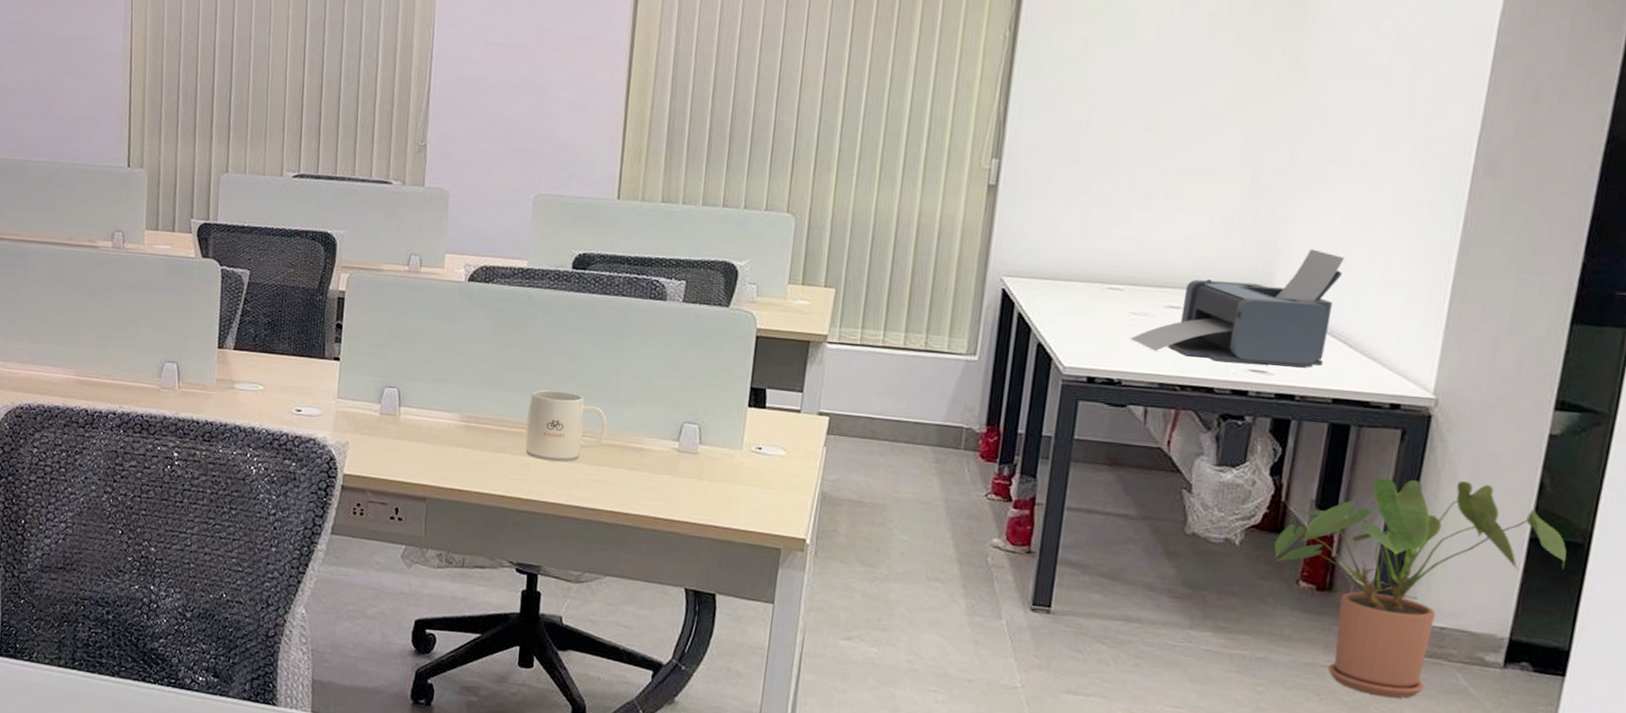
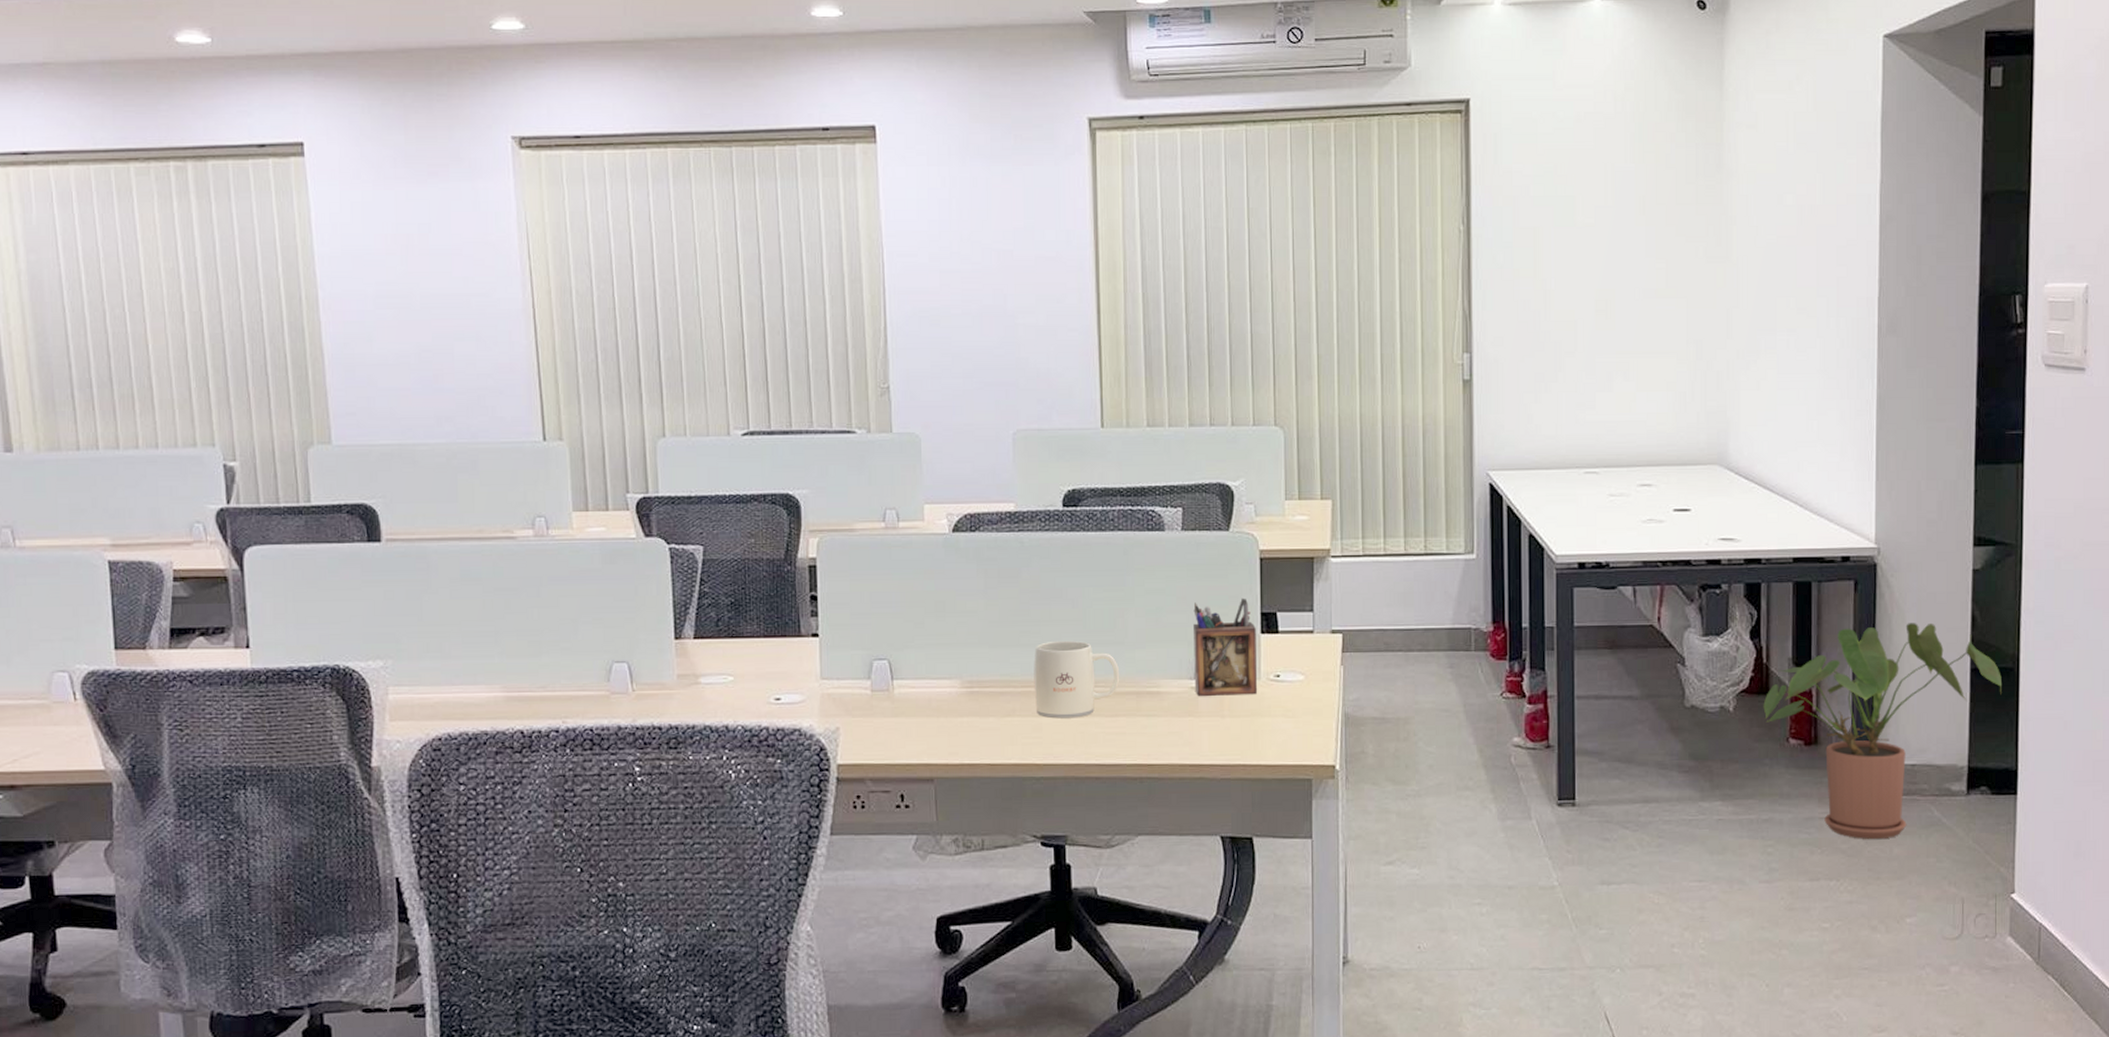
desk organizer: none [677,370,744,463] -> present [1192,598,1258,697]
printer: present [1130,249,1345,368] -> none [1612,416,1785,534]

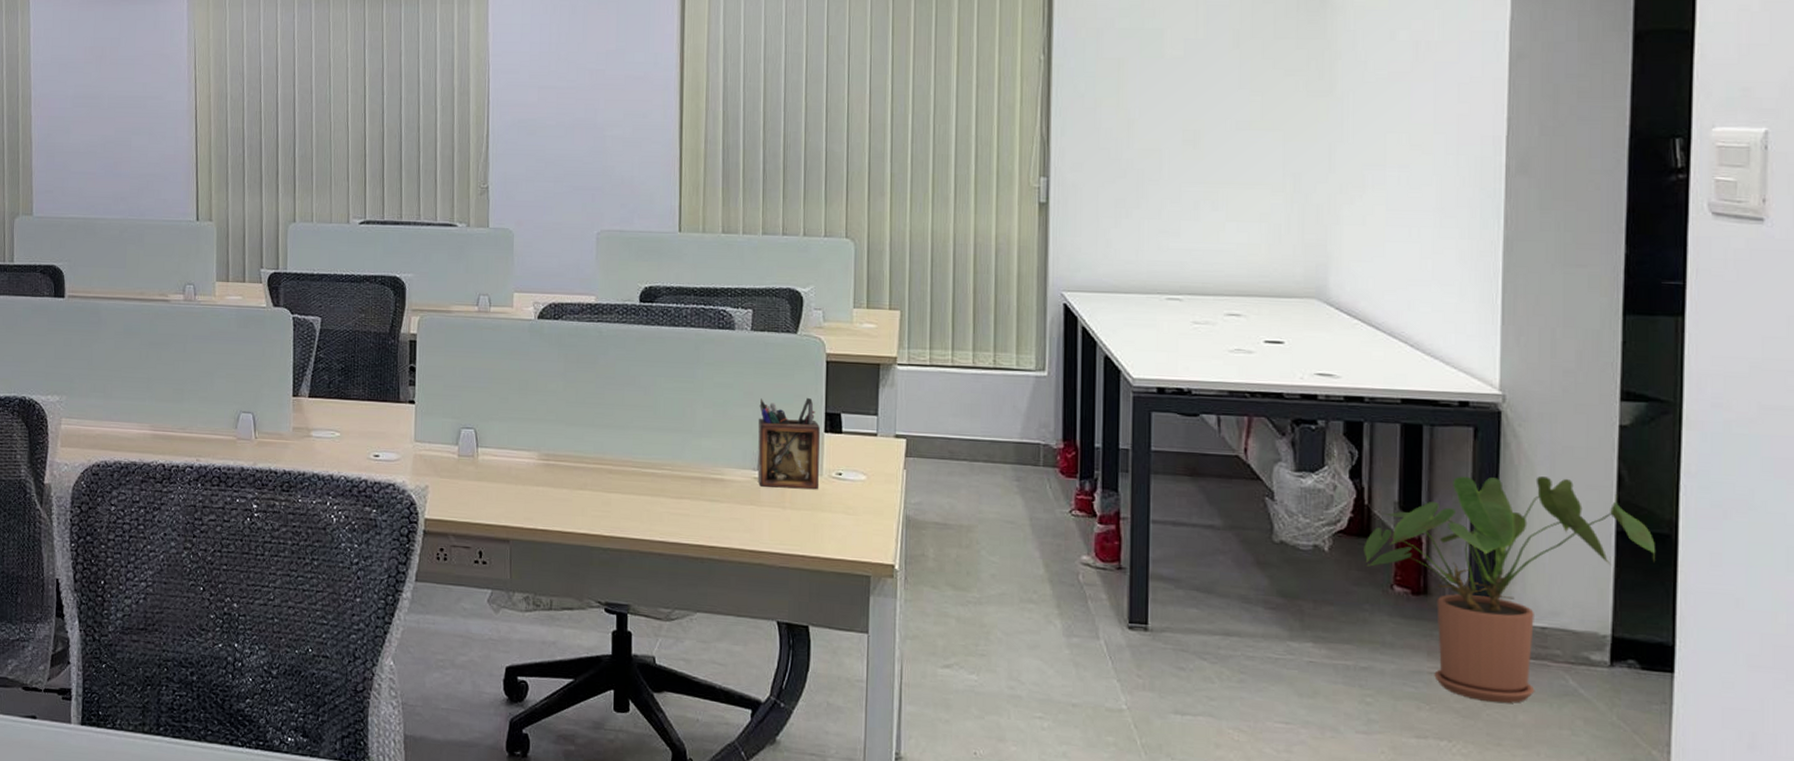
mug: present [1033,640,1120,719] -> none [605,424,687,497]

